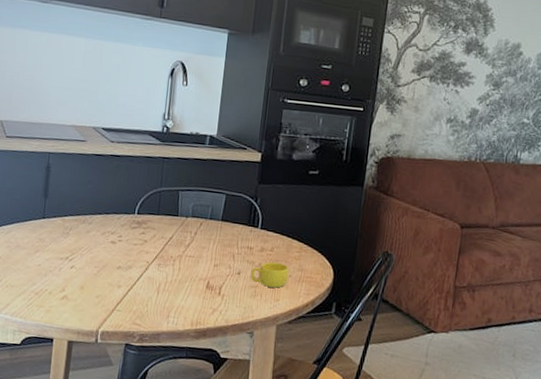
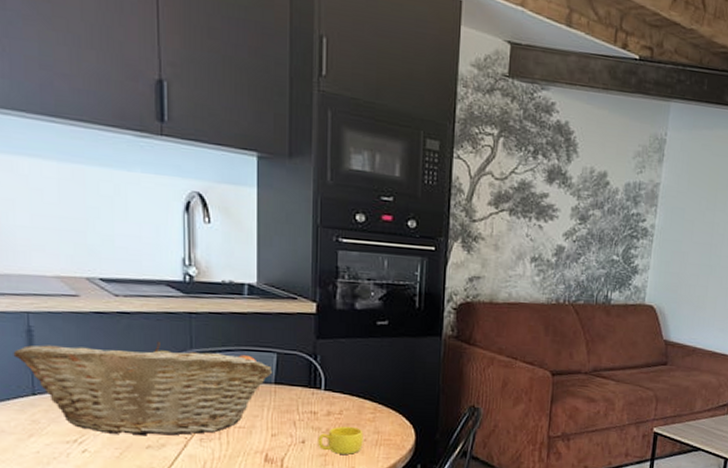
fruit basket: none [34,178,221,260] -> present [13,341,273,436]

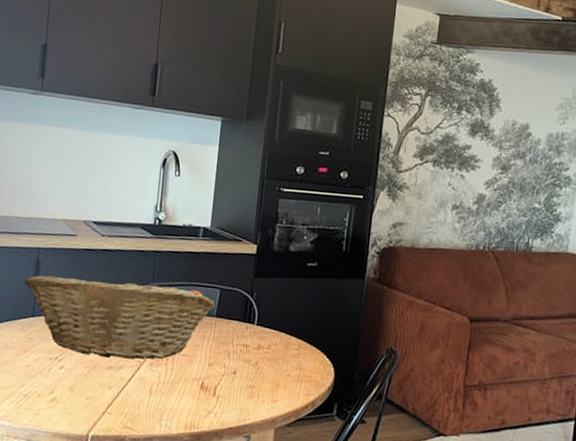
cup: present [318,426,363,454] -> none [247,360,288,388]

